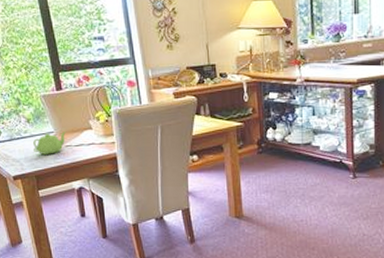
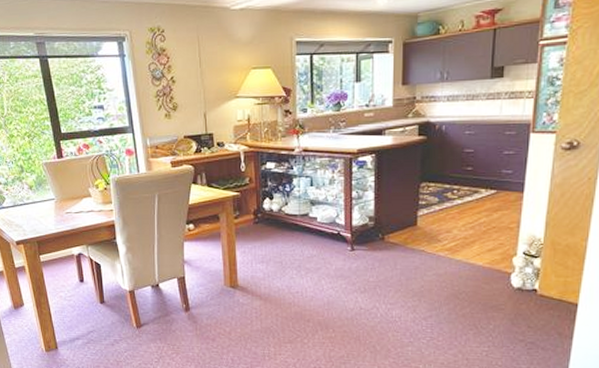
teapot: present [33,131,66,155] -> none [35,199,66,221]

